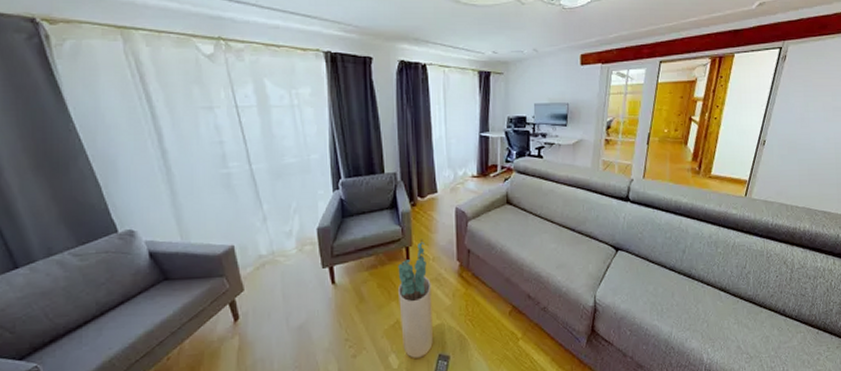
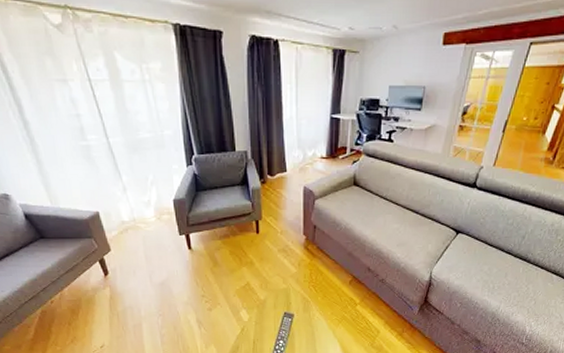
vase: present [398,239,433,359] -> none [248,214,279,315]

